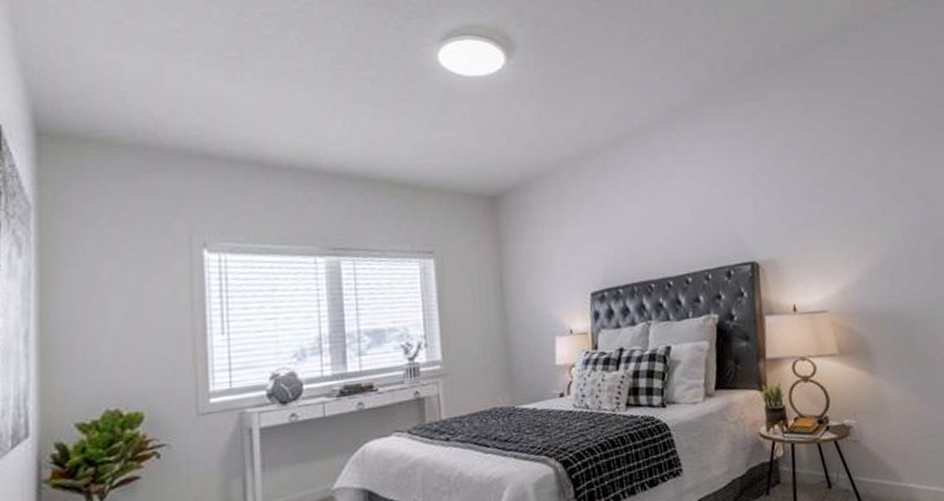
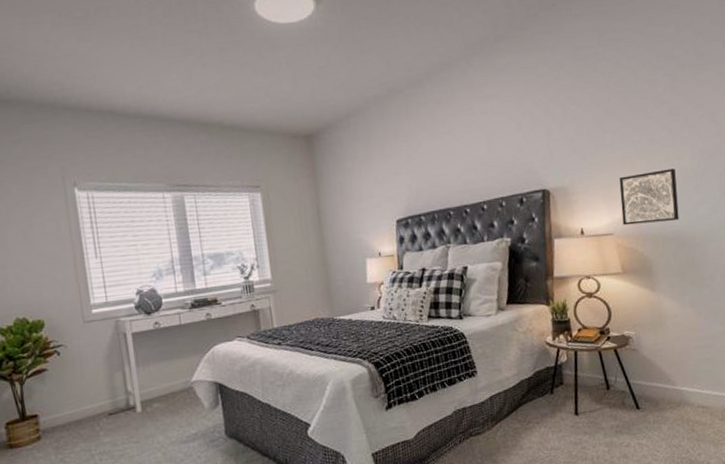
wall art: none [830,243,895,302] -> present [619,168,679,226]

